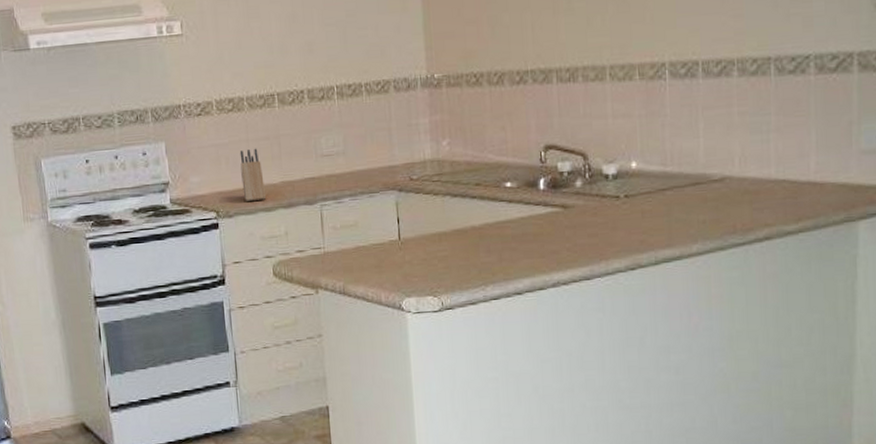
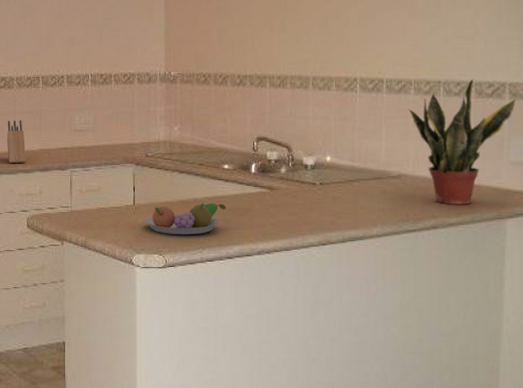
fruit bowl: none [413,229,511,271] -> present [145,202,226,235]
potted plant: none [731,50,866,209] -> present [408,78,515,205]

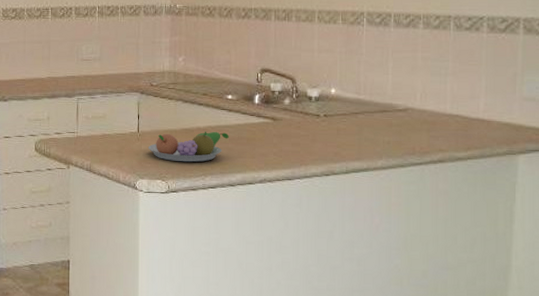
knife block: present [7,120,27,163] -> none [17,49,35,90]
potted plant: present [408,78,515,205] -> none [416,13,530,140]

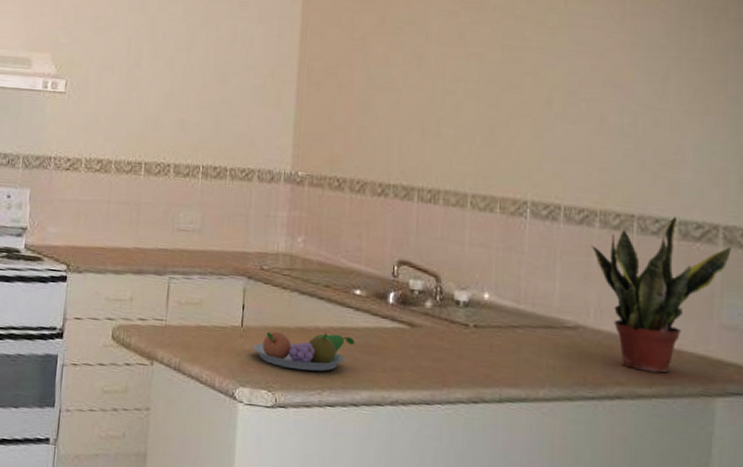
potted plant: none [416,13,530,140] -> present [591,215,731,373]

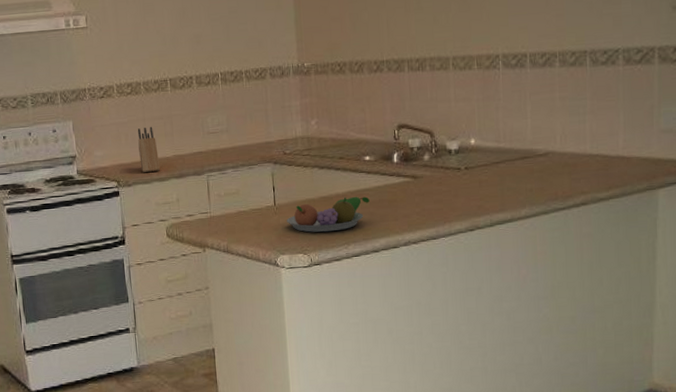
knife block: none [96,210,119,262] -> present [137,126,161,172]
potted plant: present [591,215,731,373] -> none [553,45,665,179]

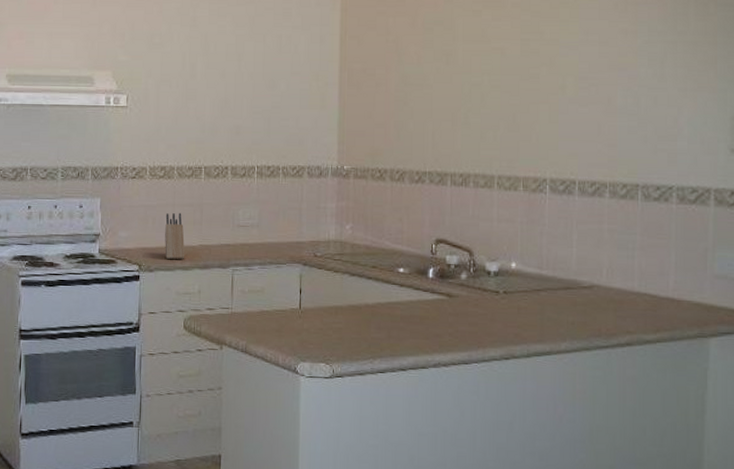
fruit bowl: present [287,196,370,233] -> none [311,308,400,344]

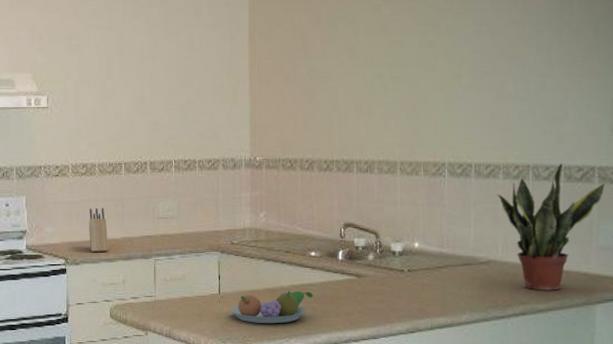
fruit bowl: none [311,308,400,344] -> present [230,290,313,324]
potted plant: none [602,182,721,321] -> present [497,162,605,291]

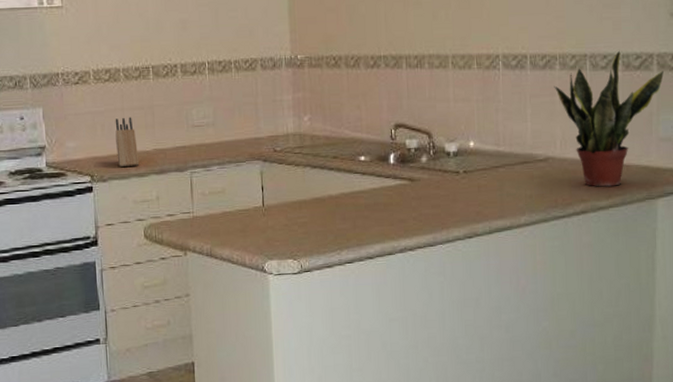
fruit bowl: present [230,290,313,324] -> none [276,198,364,237]

